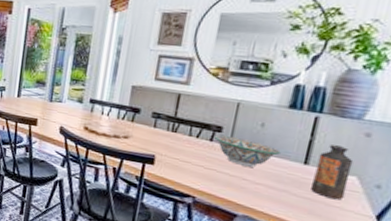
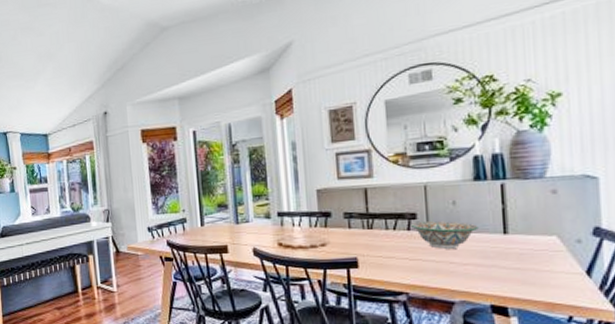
bottle: present [311,145,354,200] -> none [515,208,551,264]

